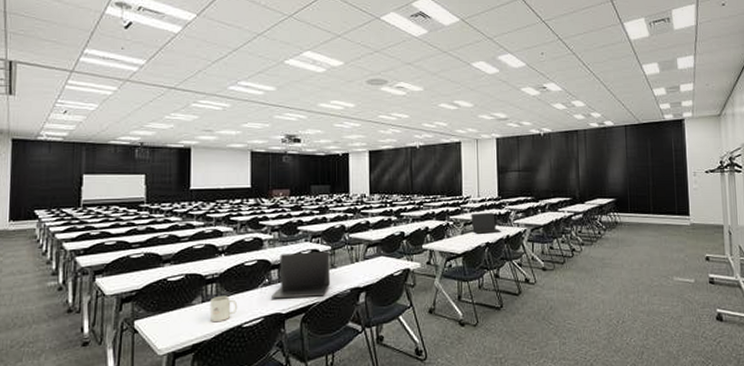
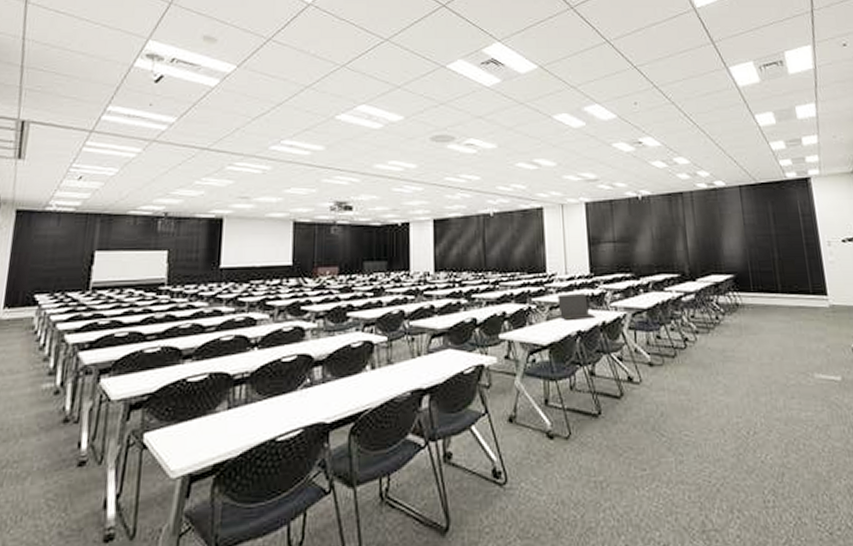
mug: present [209,295,238,323] -> none [236,400,272,435]
laptop computer: present [272,251,331,299] -> none [313,343,387,404]

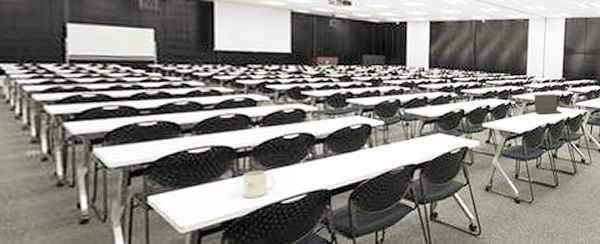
mug: none [236,400,272,435] -> present [242,170,276,199]

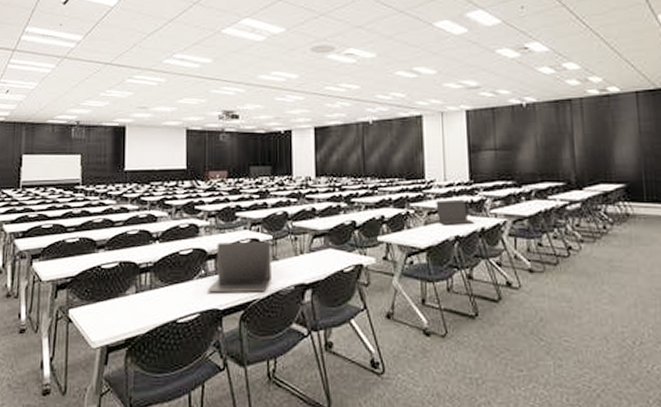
mug: present [242,170,276,199] -> none [143,286,173,316]
laptop computer: none [316,126,383,175] -> present [208,241,273,293]

